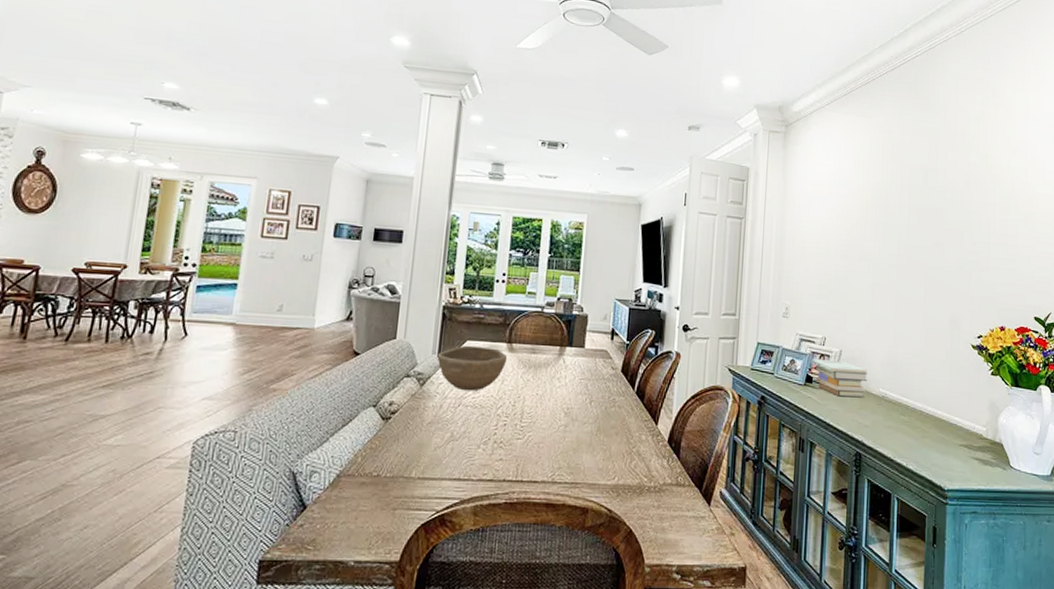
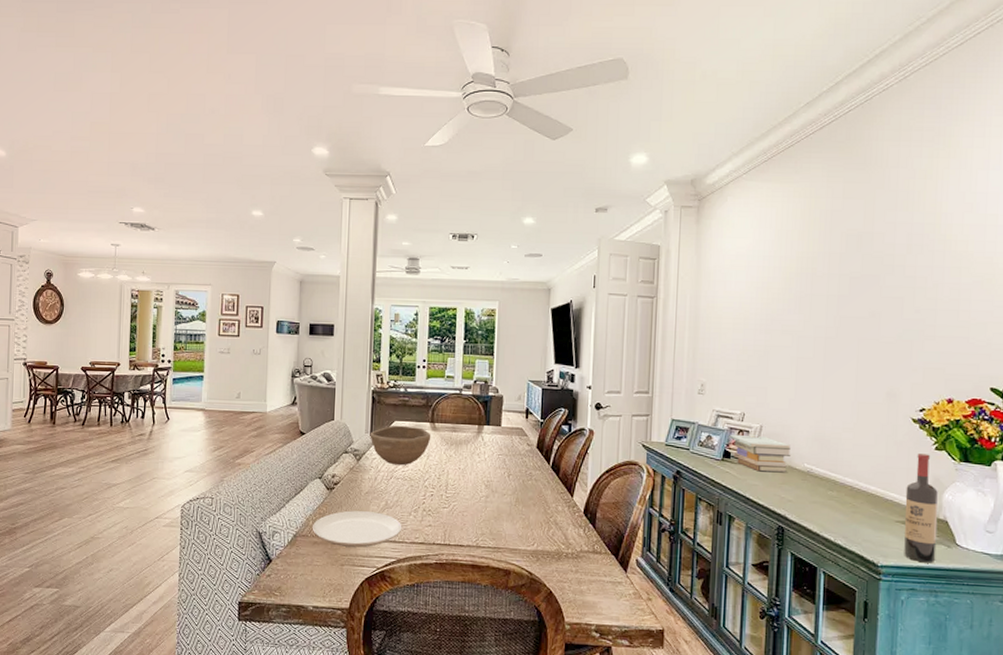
plate: none [360,444,469,487] -> present [312,510,402,548]
wine bottle: none [966,378,995,486] -> present [904,453,939,563]

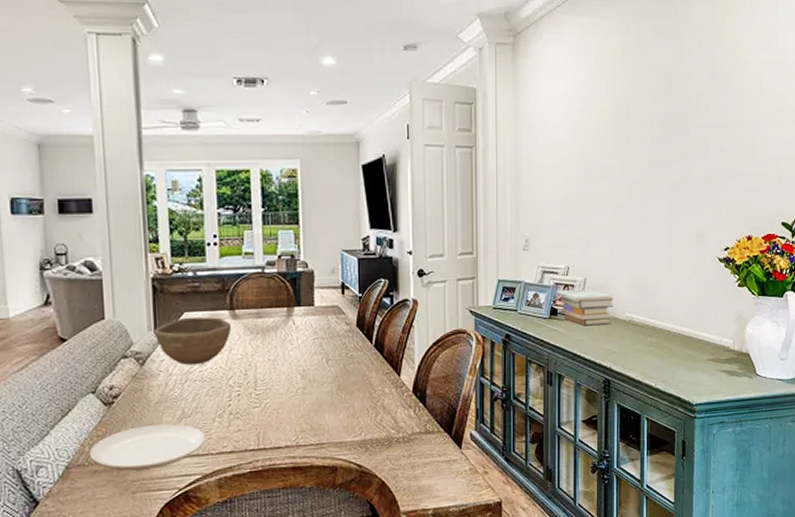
wine bottle: present [904,453,939,563] -> none [714,291,742,396]

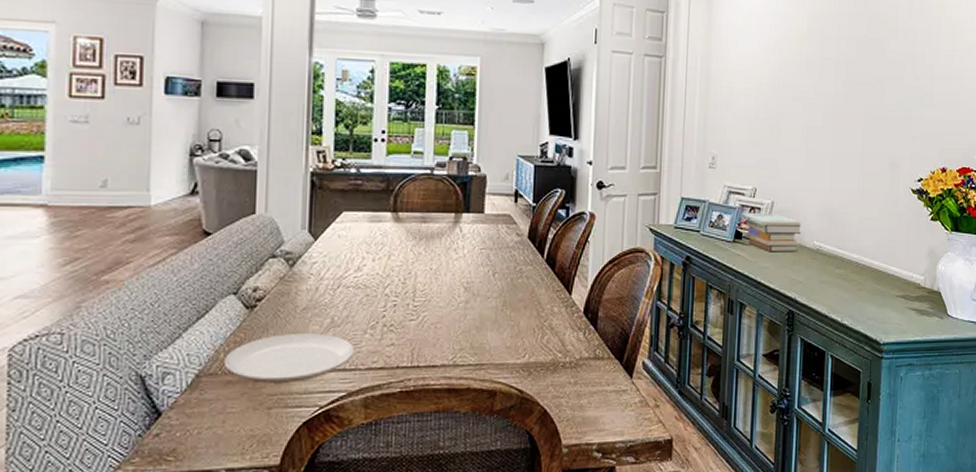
bowl: present [154,316,232,365] -> none [308,217,394,270]

